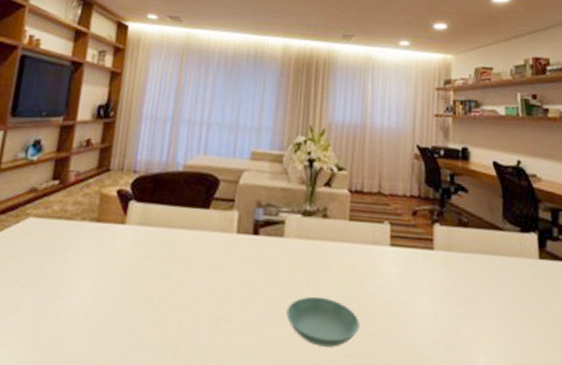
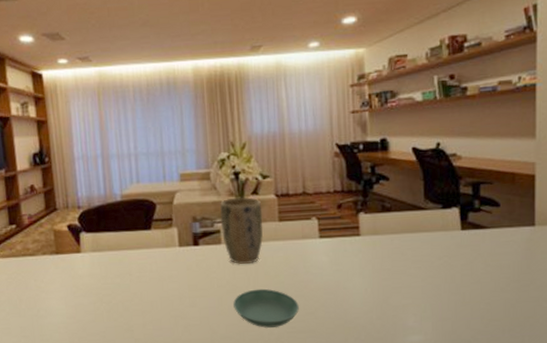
plant pot: none [285,185,333,265] -> present [220,196,264,265]

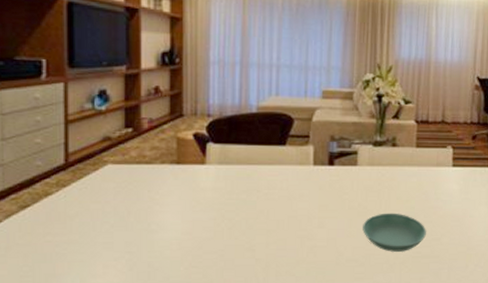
plant pot: present [220,196,264,265] -> none [359,119,402,188]

